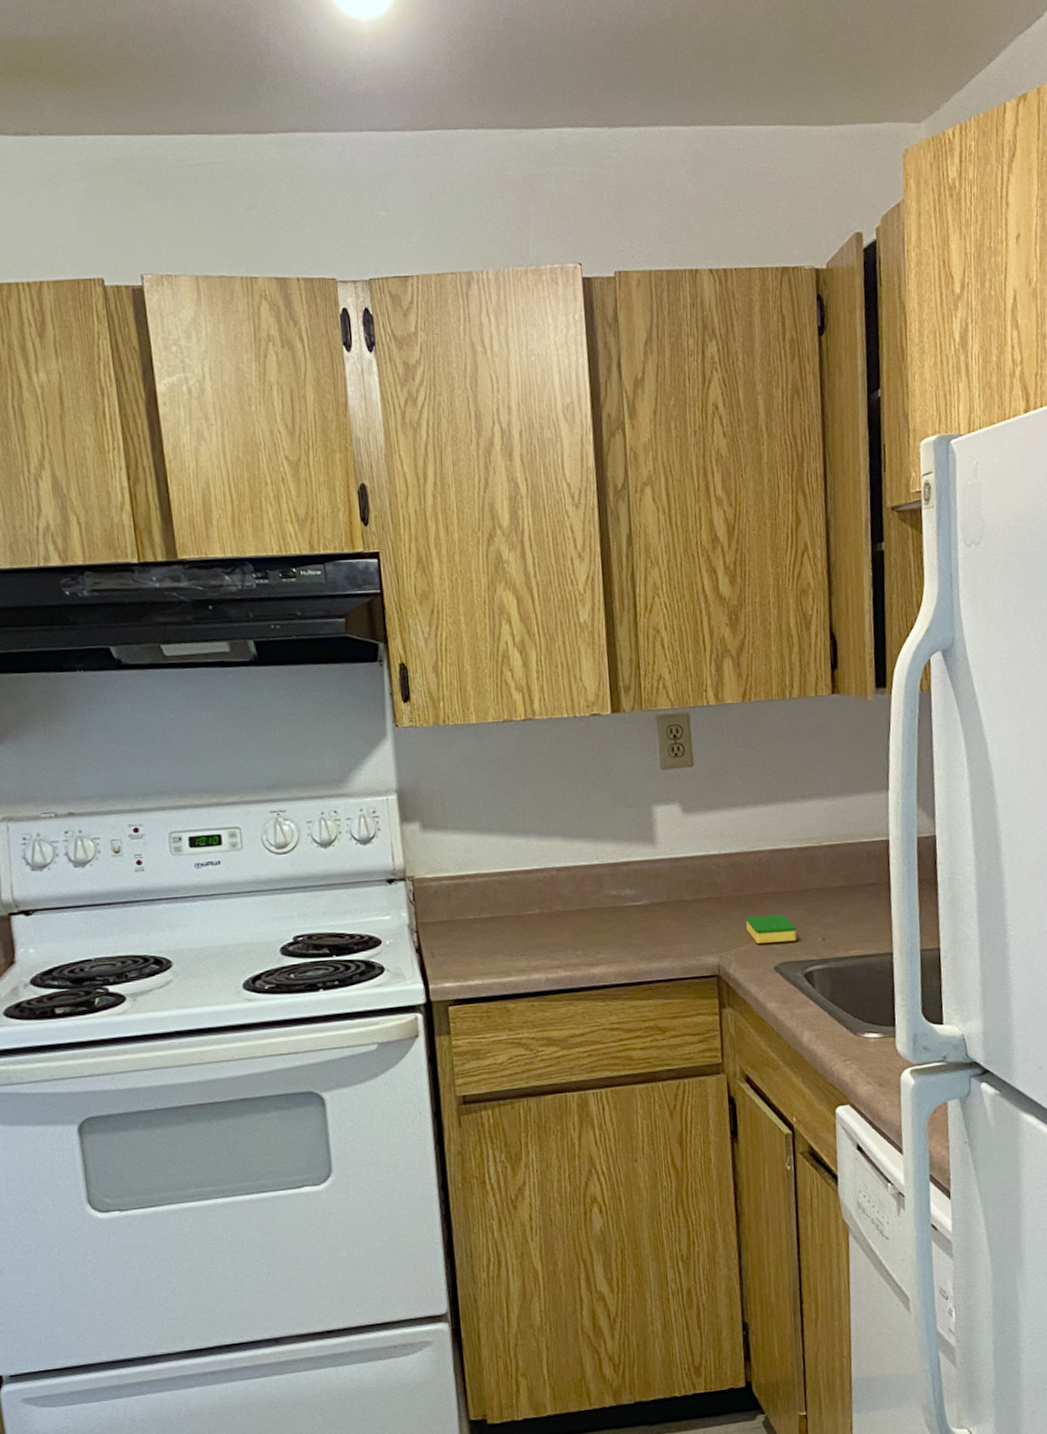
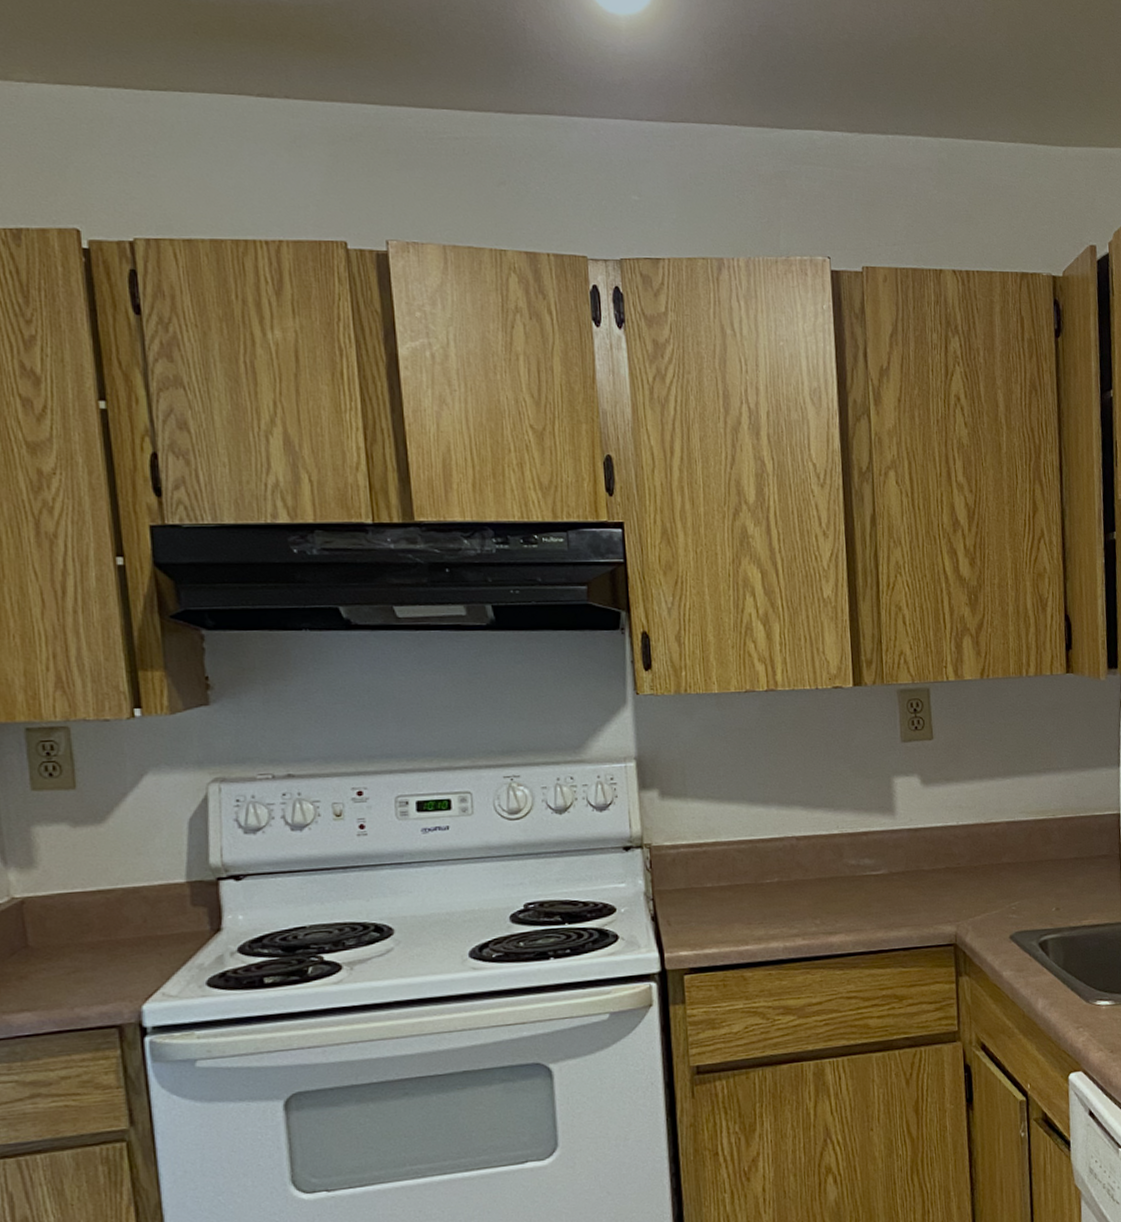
dish sponge: present [746,914,797,944] -> none [982,884,1032,913]

